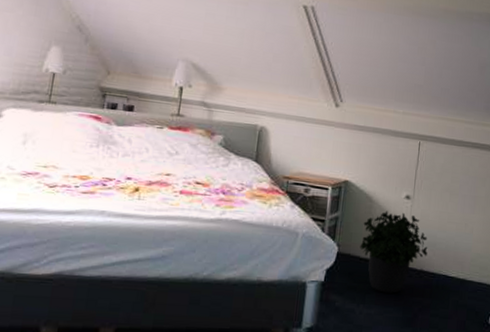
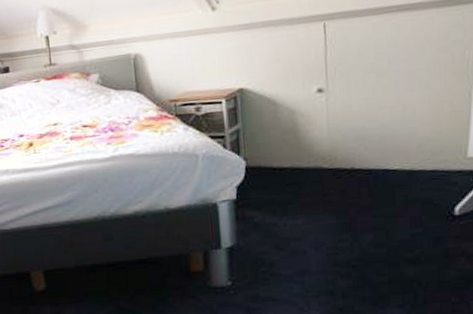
potted plant: present [360,211,428,294] -> none [270,108,357,201]

